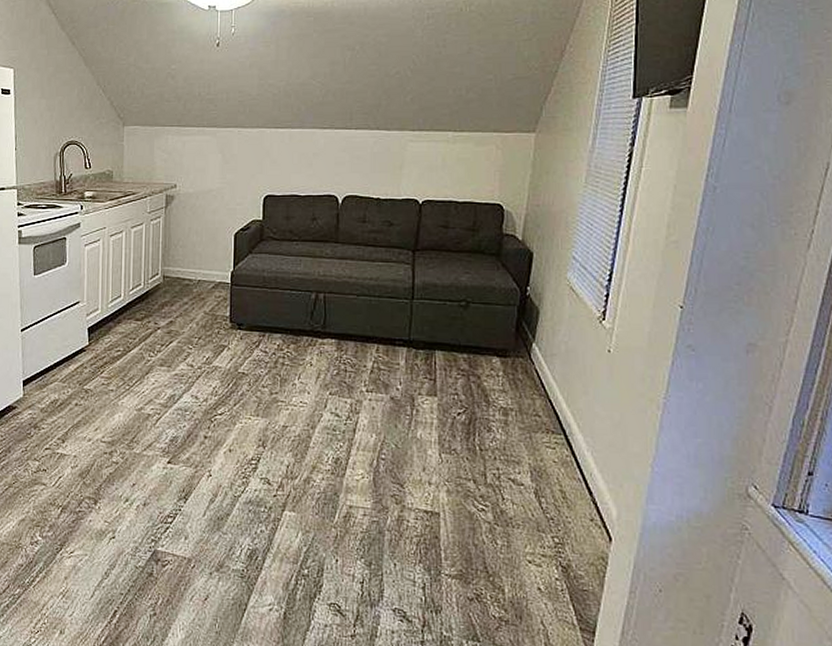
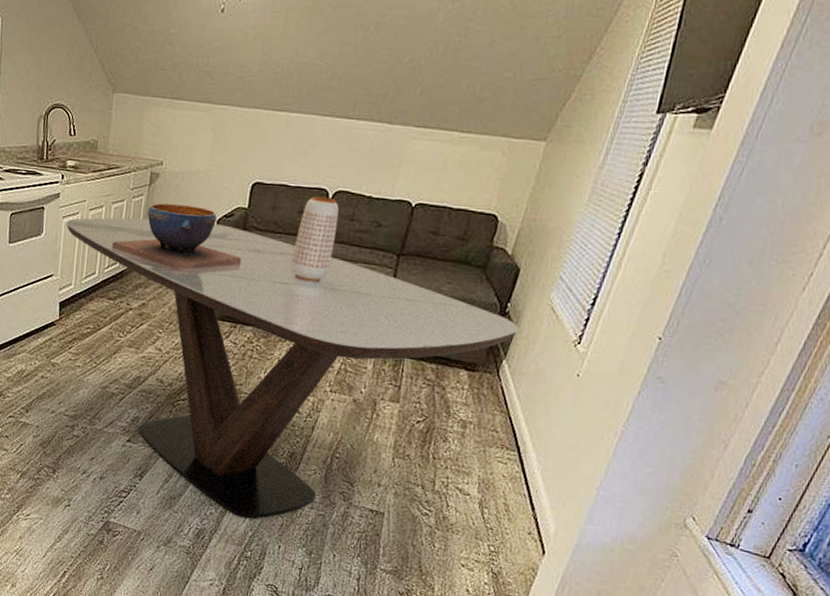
dining table: none [88,238,542,532] -> present [66,217,519,518]
decorative bowl: none [135,223,263,285] -> present [112,203,242,270]
vase: none [311,203,351,284] -> present [291,196,339,282]

